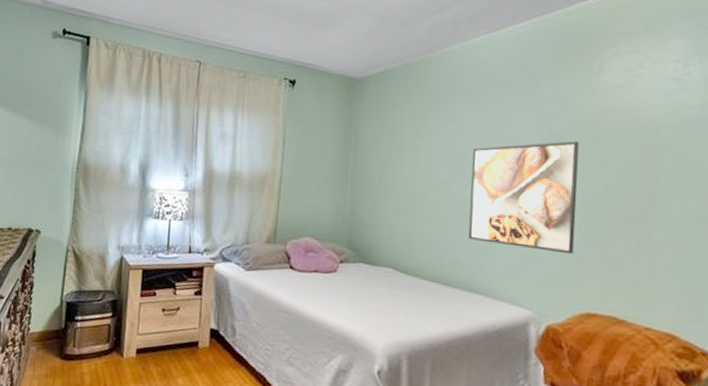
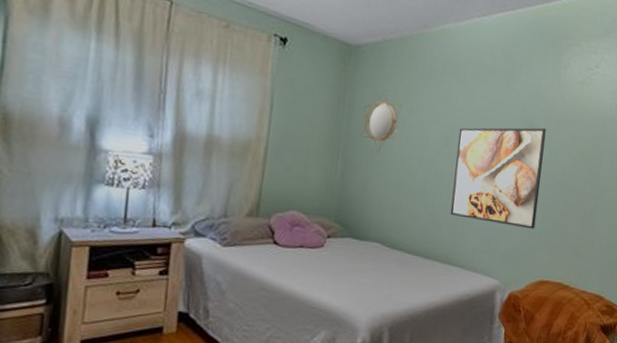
home mirror: none [367,117,409,180] -> present [359,90,403,154]

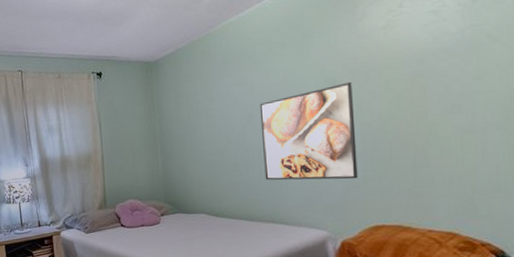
home mirror: present [359,90,403,154] -> none [169,90,206,142]

